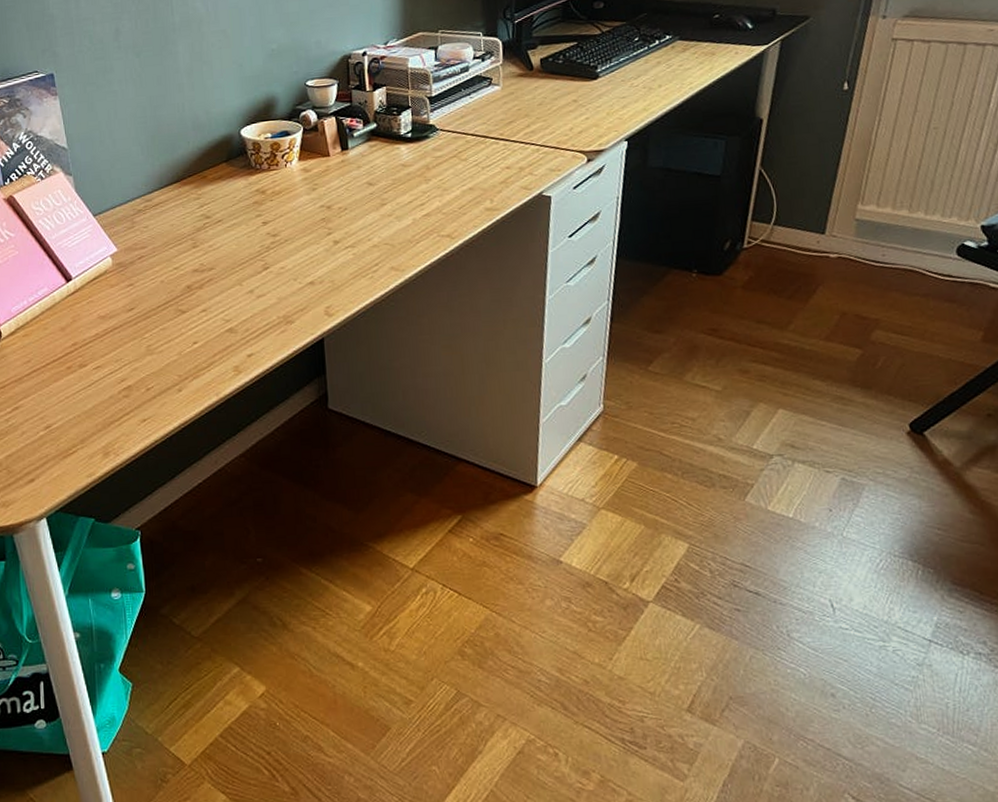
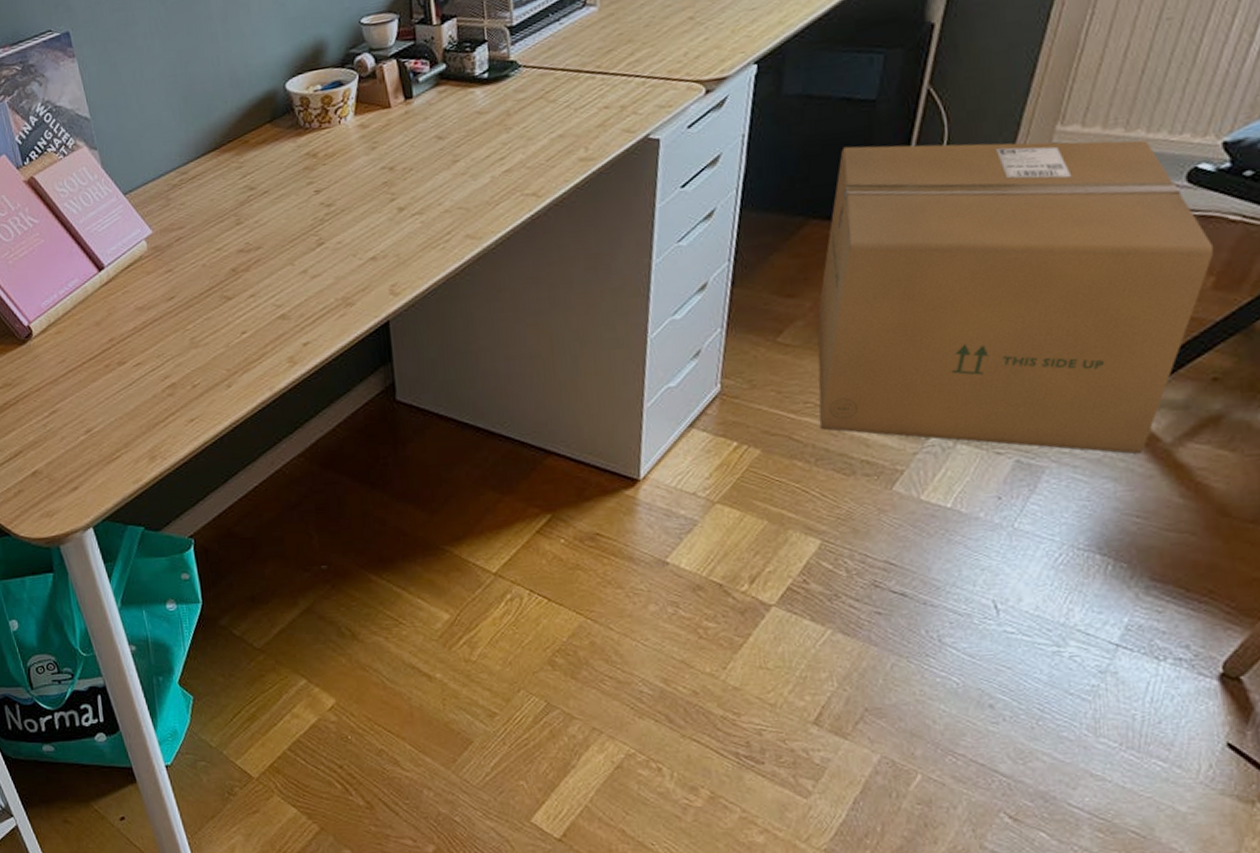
box: none [680,211,981,476] -> present [817,140,1214,455]

